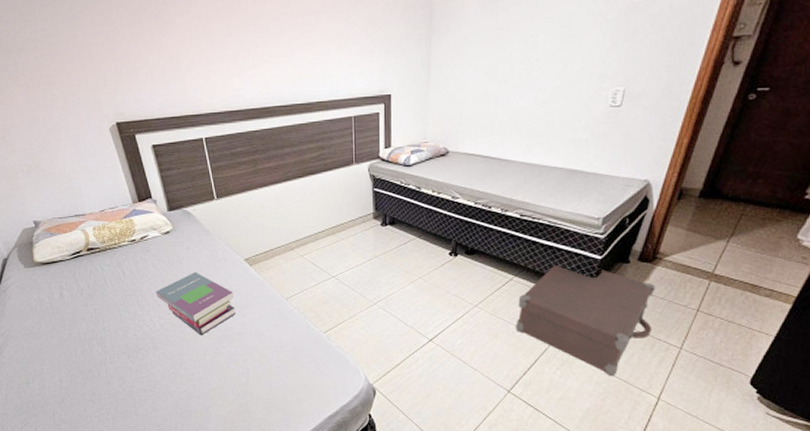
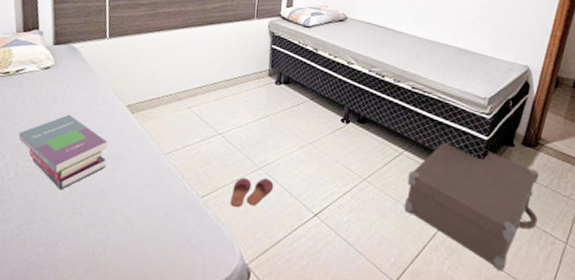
slippers: none [350,311,389,338] -> present [230,177,274,207]

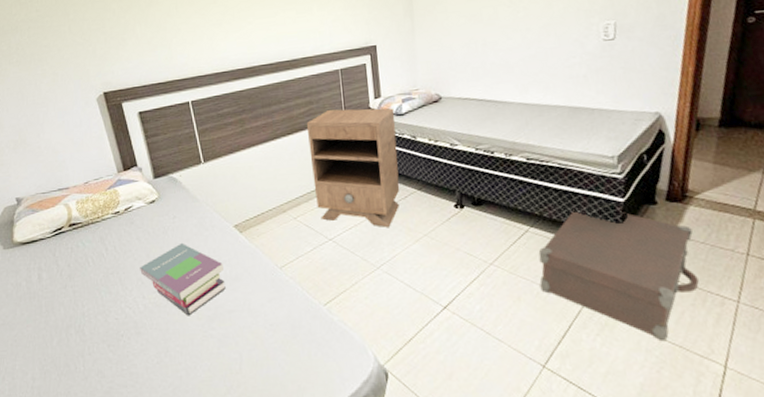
nightstand: none [213,9,303,130] -> present [306,108,400,227]
slippers: present [230,177,274,207] -> none [354,276,396,310]

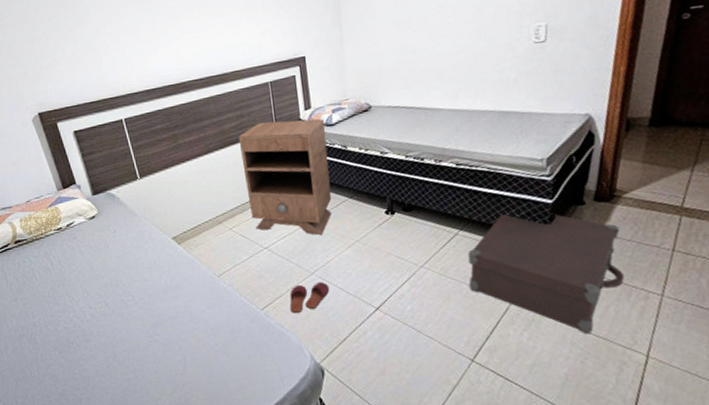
books: present [140,242,226,316] -> none [84,255,167,324]
slippers: none [354,276,396,310] -> present [290,281,330,313]

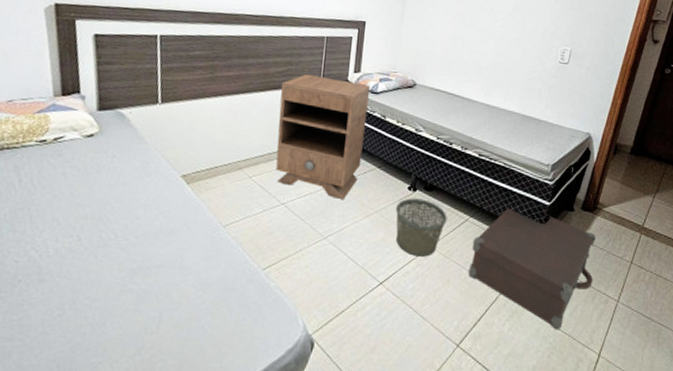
slippers: present [290,281,330,313] -> none [293,247,339,278]
basket: none [377,220,435,278] -> present [396,198,447,257]

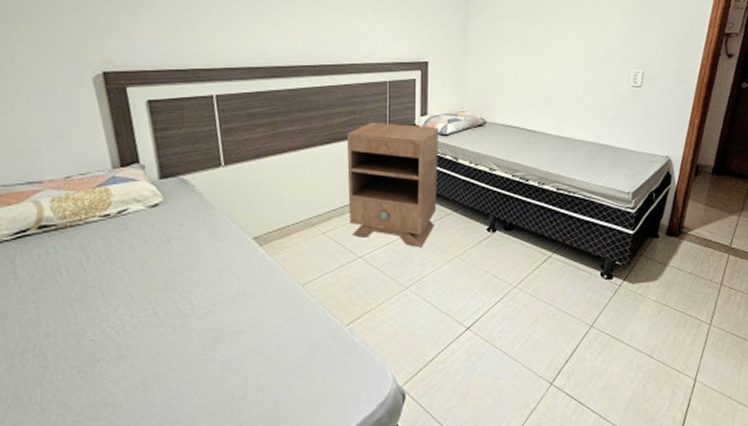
basket: present [396,198,447,257] -> none [477,239,530,298]
suitcase: present [468,206,596,329] -> none [556,239,683,358]

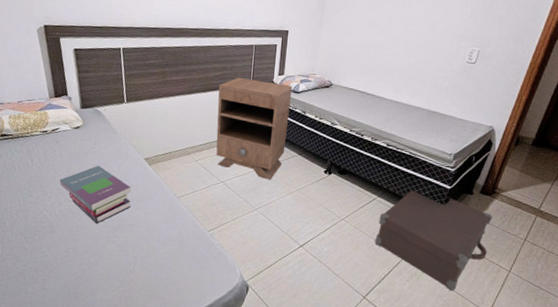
books: none [130,254,236,337] -> present [59,165,131,224]
suitcase: none [556,239,683,358] -> present [375,189,492,290]

